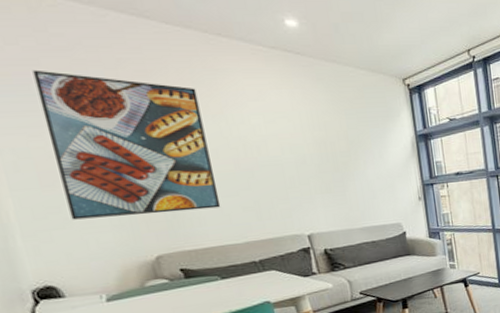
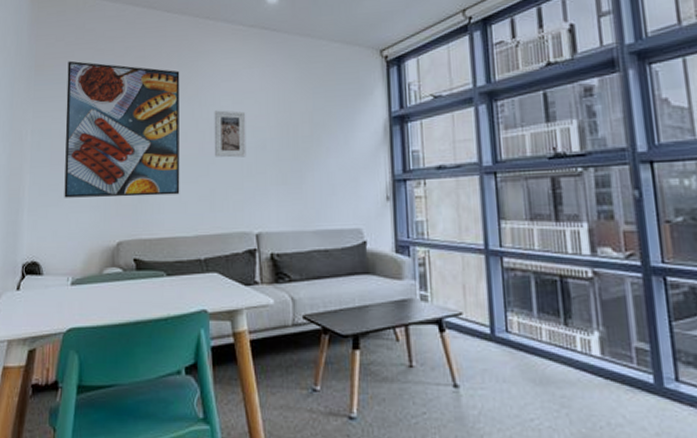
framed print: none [244,128,287,172] -> present [214,110,246,158]

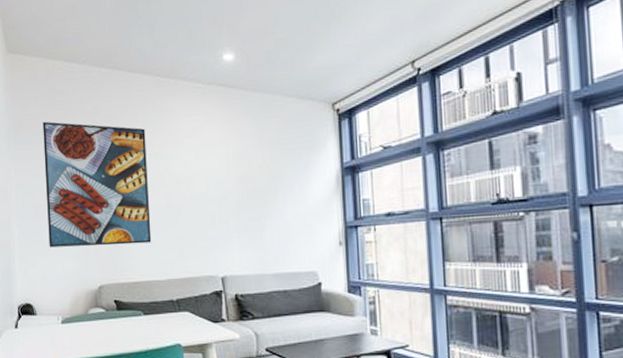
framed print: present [214,110,246,158] -> none [178,164,210,209]

